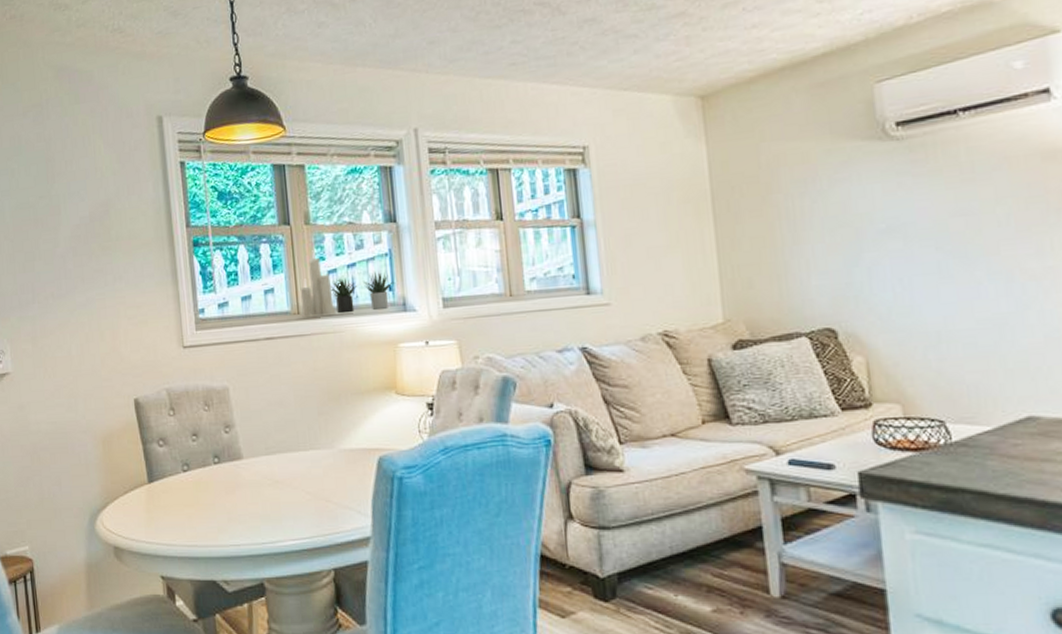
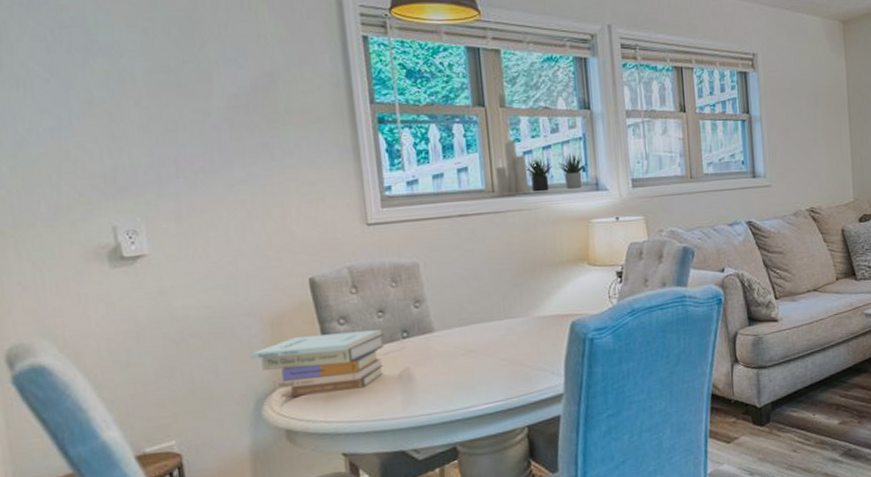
books: none [86,453,198,514] -> present [250,329,385,397]

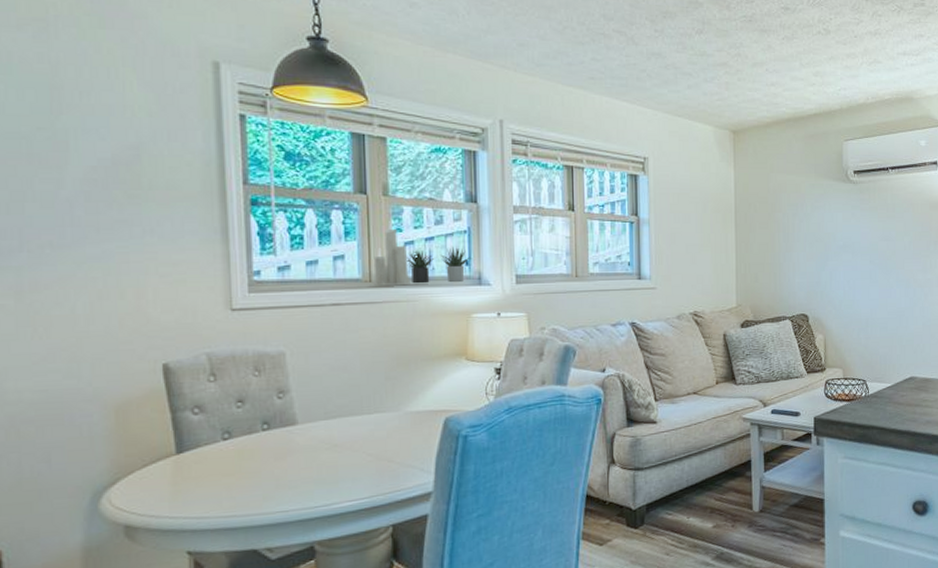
books: present [250,329,385,397] -> none [89,420,242,490]

